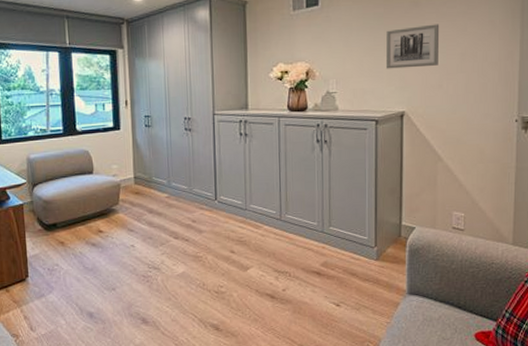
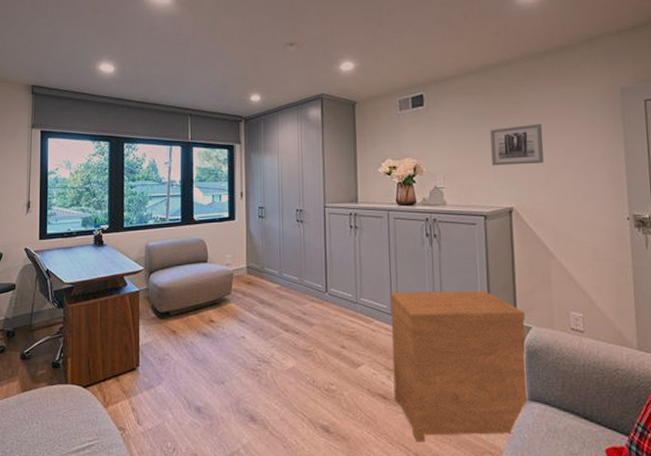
nightstand: none [279,194,409,334] -> present [389,291,529,441]

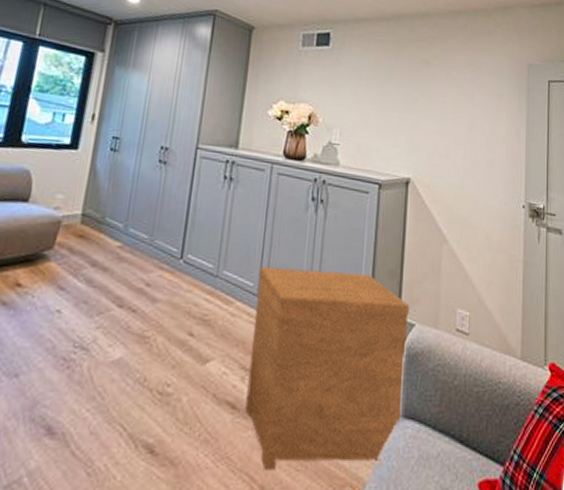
wall art: present [490,123,544,166] -> none [393,85,450,132]

